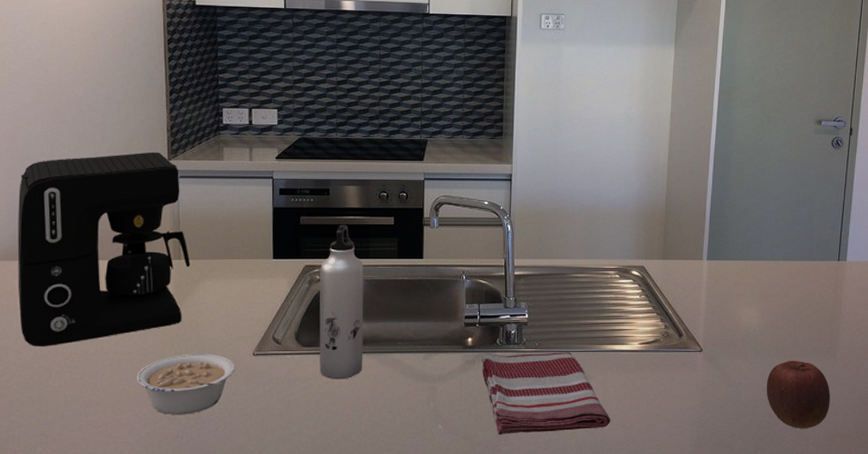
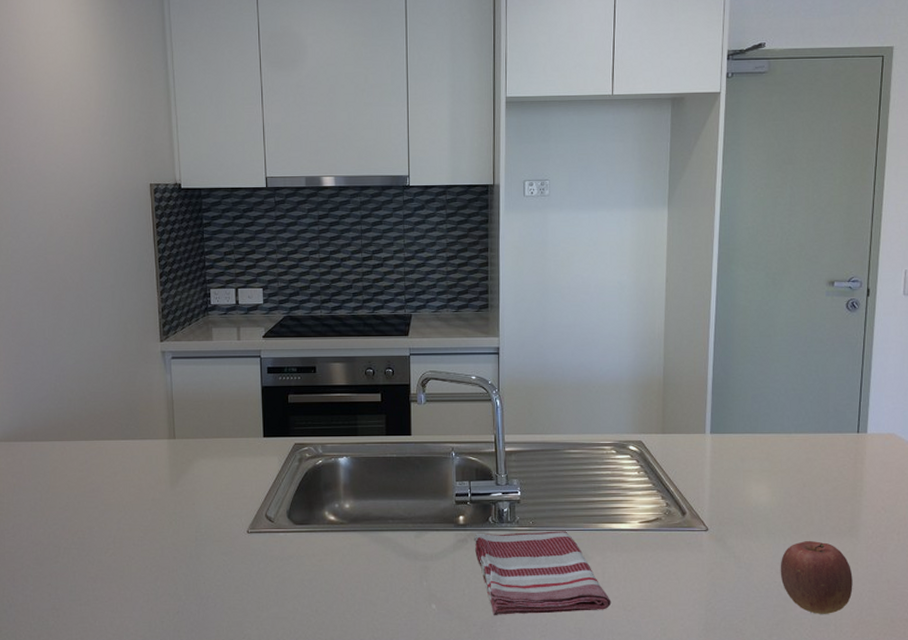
coffee maker: present [17,152,191,348] -> none [24,334,185,525]
legume: present [136,353,235,415] -> none [137,531,231,591]
water bottle: present [319,224,364,380] -> none [310,402,355,558]

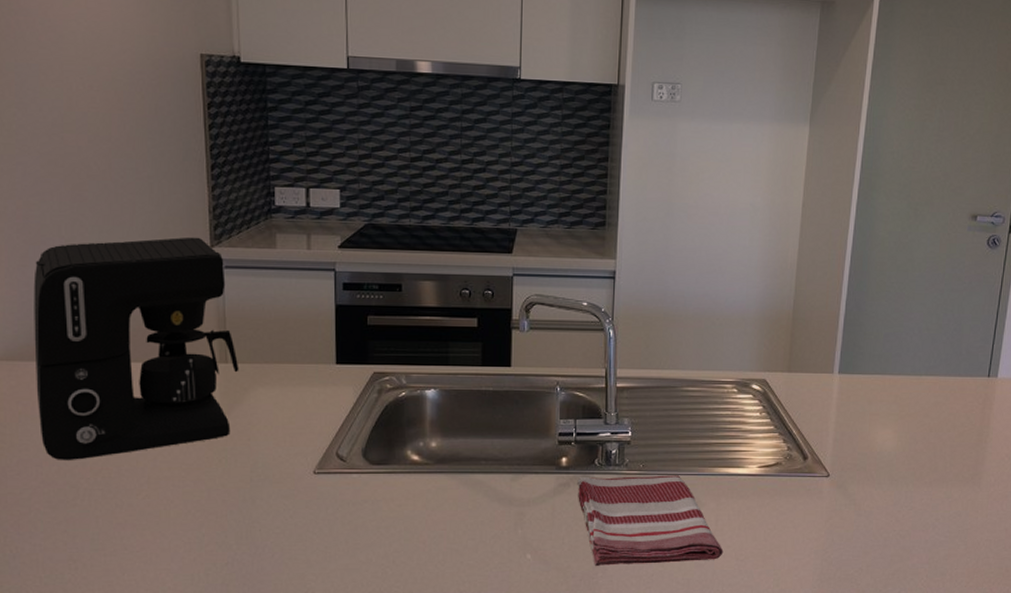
coffee maker: none [24,334,185,525] -> present [33,237,239,461]
apple: present [780,540,853,614] -> none [900,487,972,564]

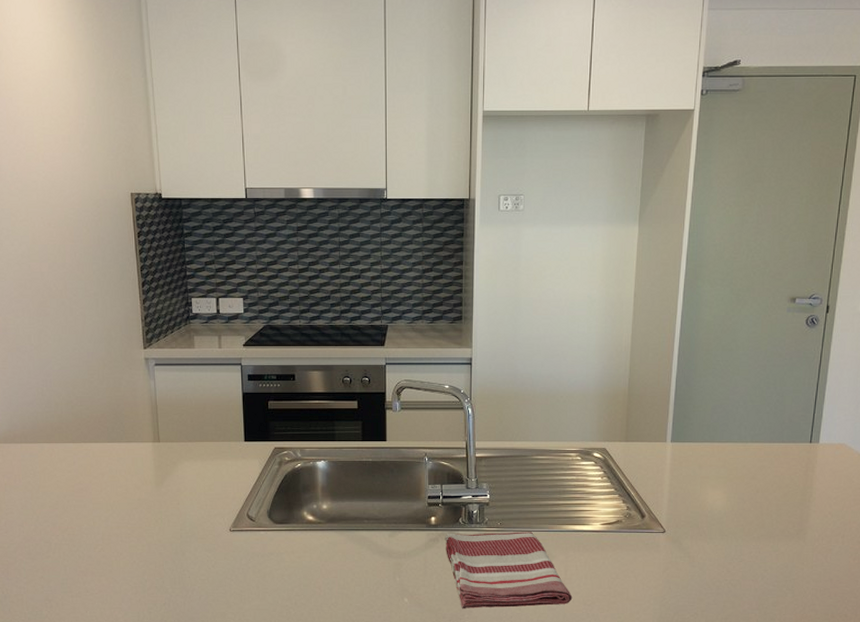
coffee maker: present [33,237,239,461] -> none [12,341,169,522]

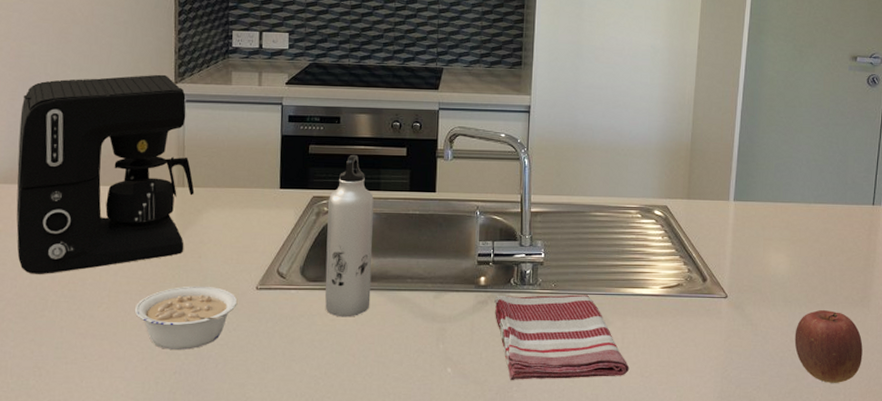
coffee maker: none [12,341,169,522] -> present [16,74,195,275]
legume: none [125,529,214,584] -> present [134,286,238,350]
water bottle: none [289,408,332,555] -> present [325,154,374,317]
apple: none [731,542,798,610] -> present [794,309,863,383]

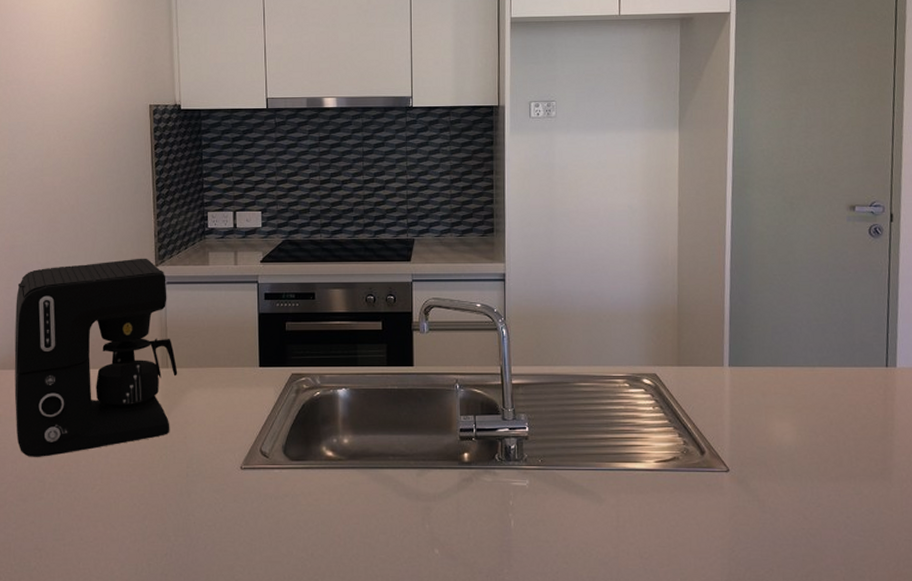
legume: present [134,286,238,350] -> none [125,466,223,531]
water bottle: present [325,154,374,317] -> none [307,330,353,497]
dish towel: present [494,294,630,381] -> none [479,470,627,563]
apple: present [794,309,863,383] -> none [808,483,888,565]

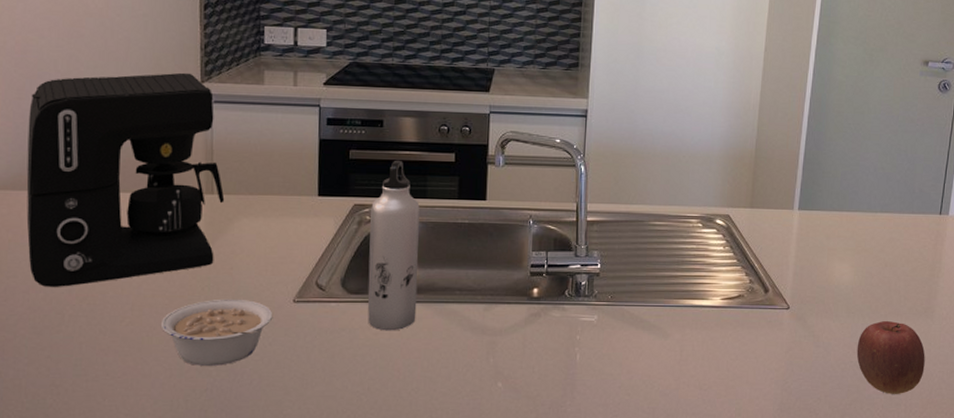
legume: none [125,466,223,531] -> present [160,298,273,366]
water bottle: none [307,330,353,497] -> present [367,160,420,331]
apple: none [808,483,888,565] -> present [856,320,925,394]

